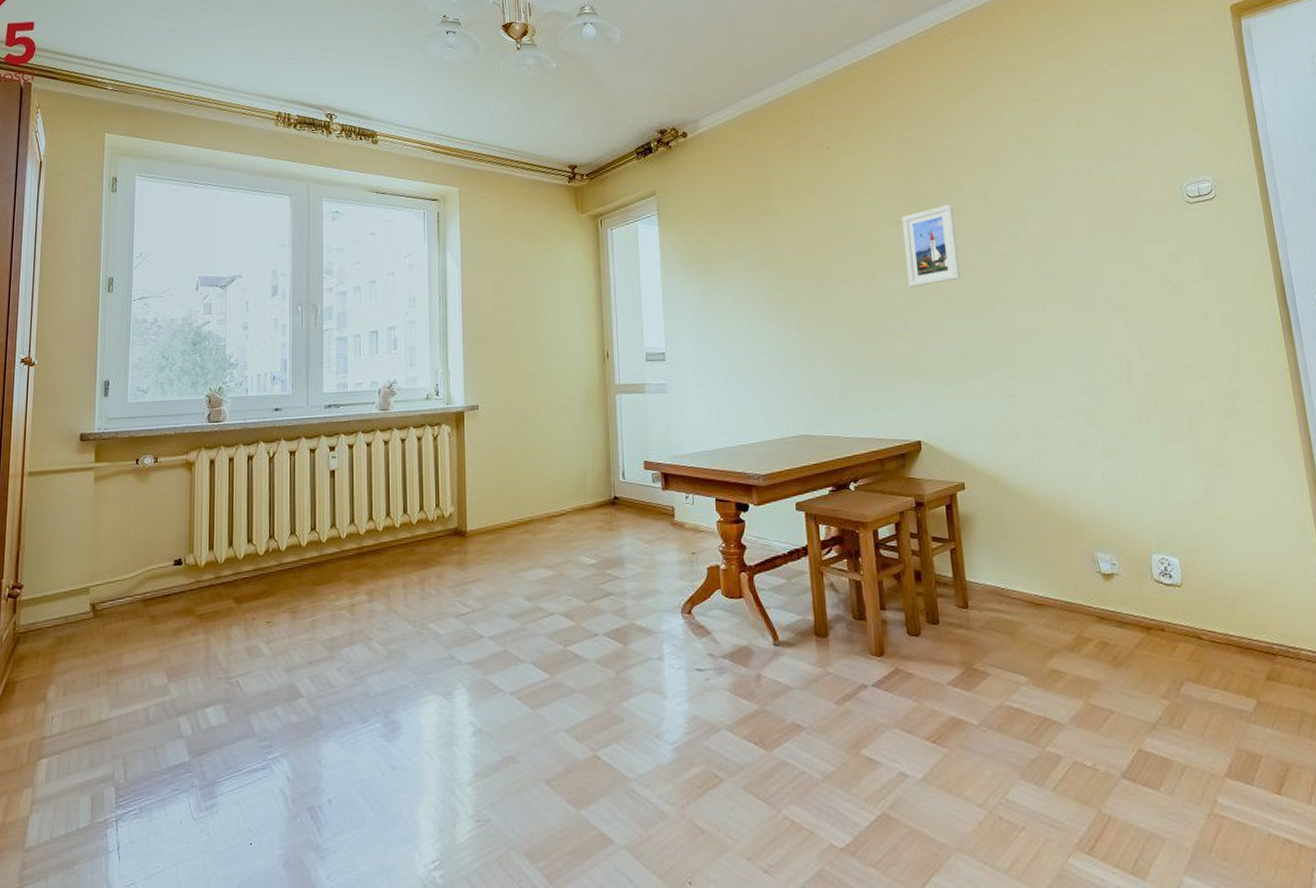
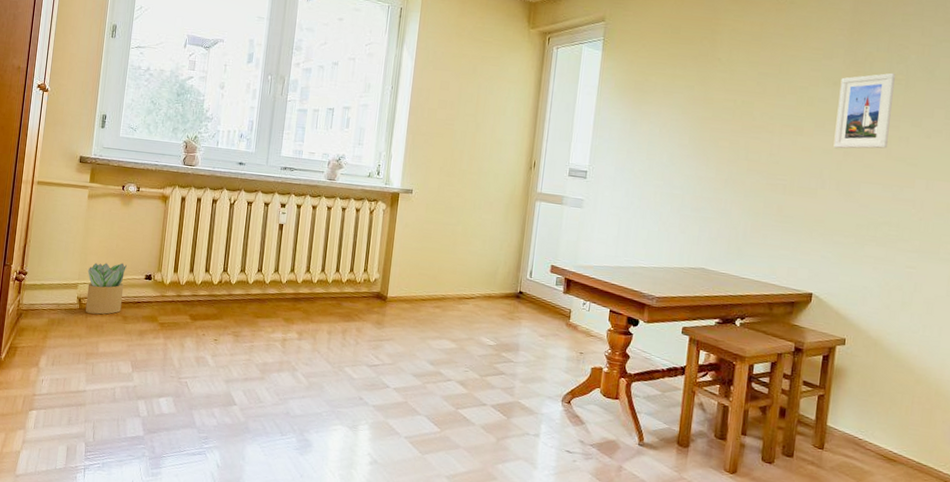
potted plant: none [98,551,149,621] -> present [85,262,127,315]

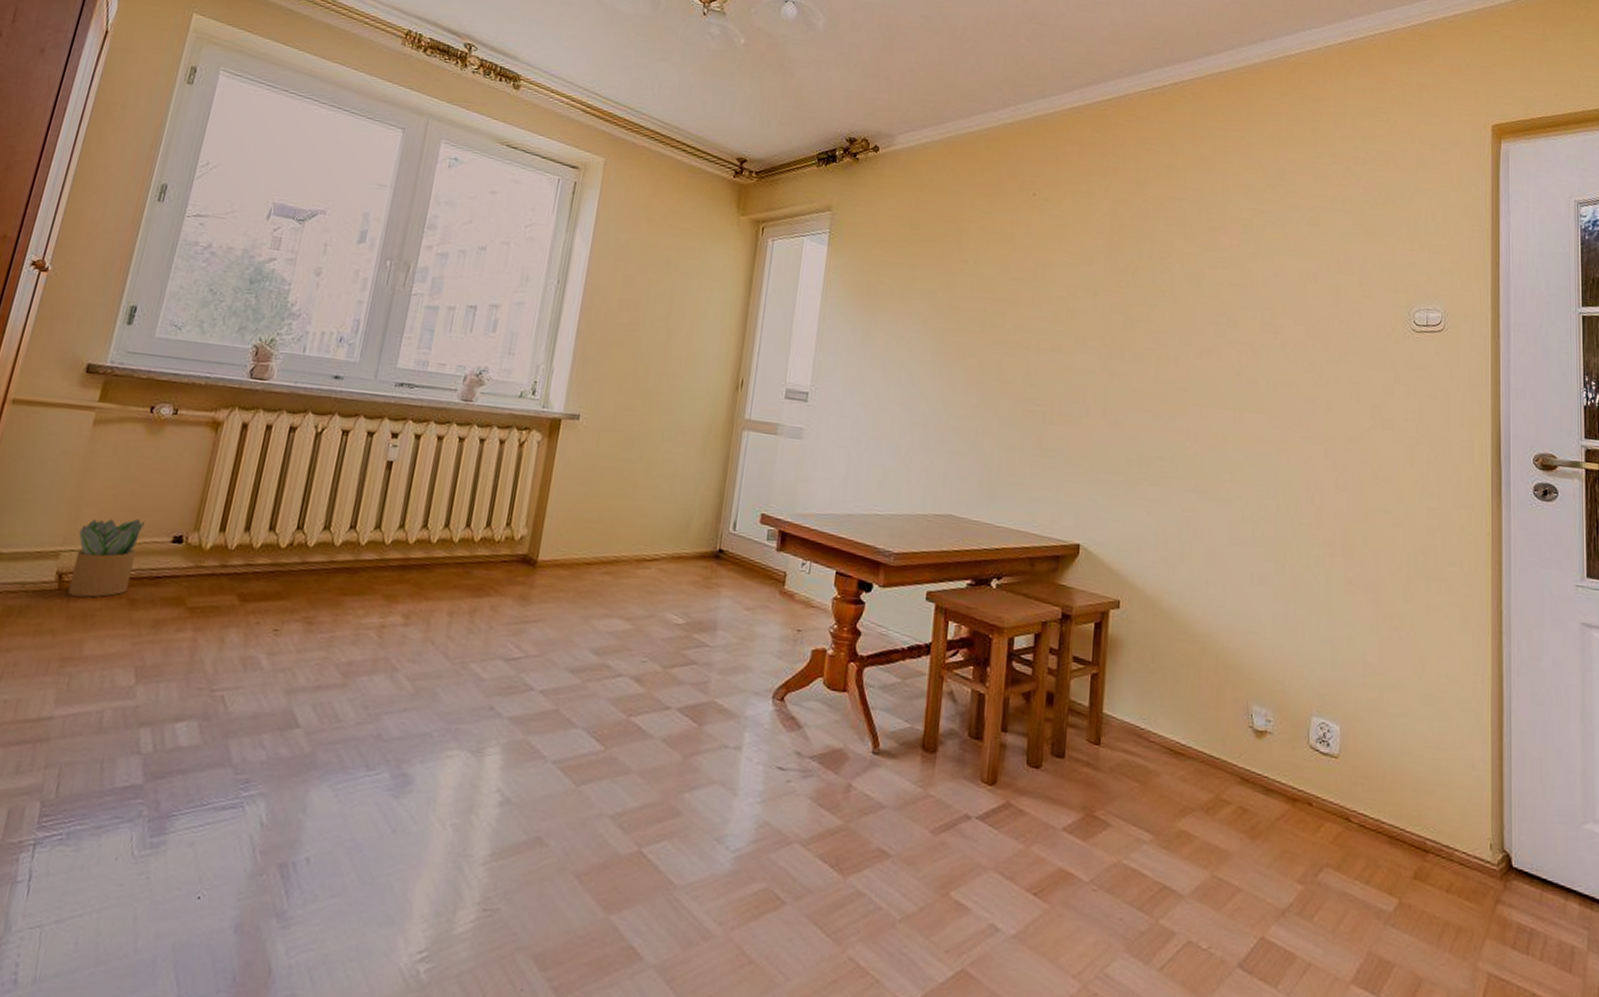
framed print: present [833,72,895,149] -> none [1097,283,1160,370]

